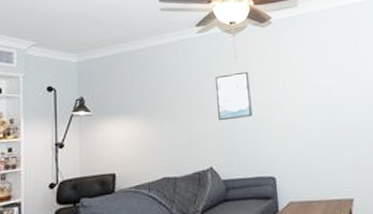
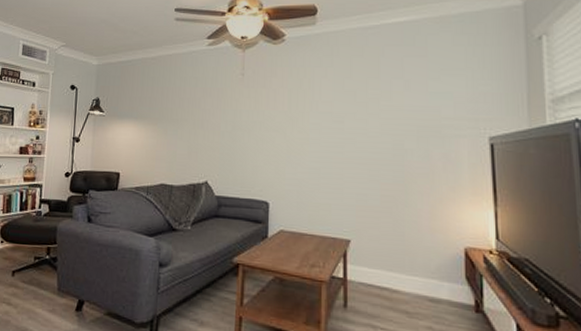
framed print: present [214,71,253,121] -> none [219,89,255,137]

